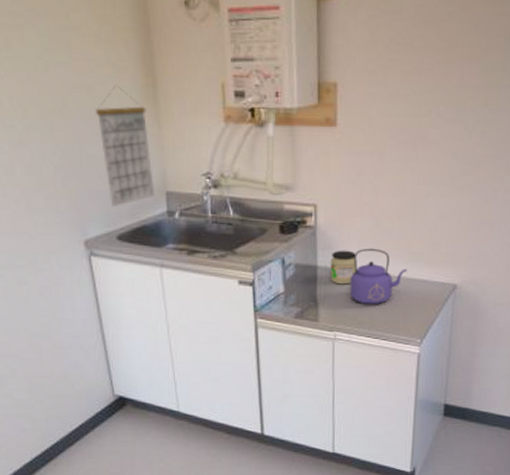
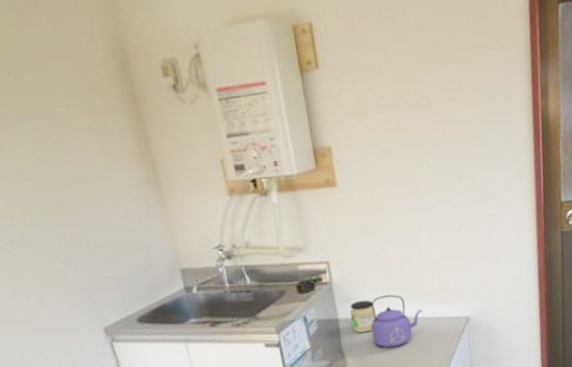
calendar: present [96,86,155,208] -> none [98,174,170,292]

